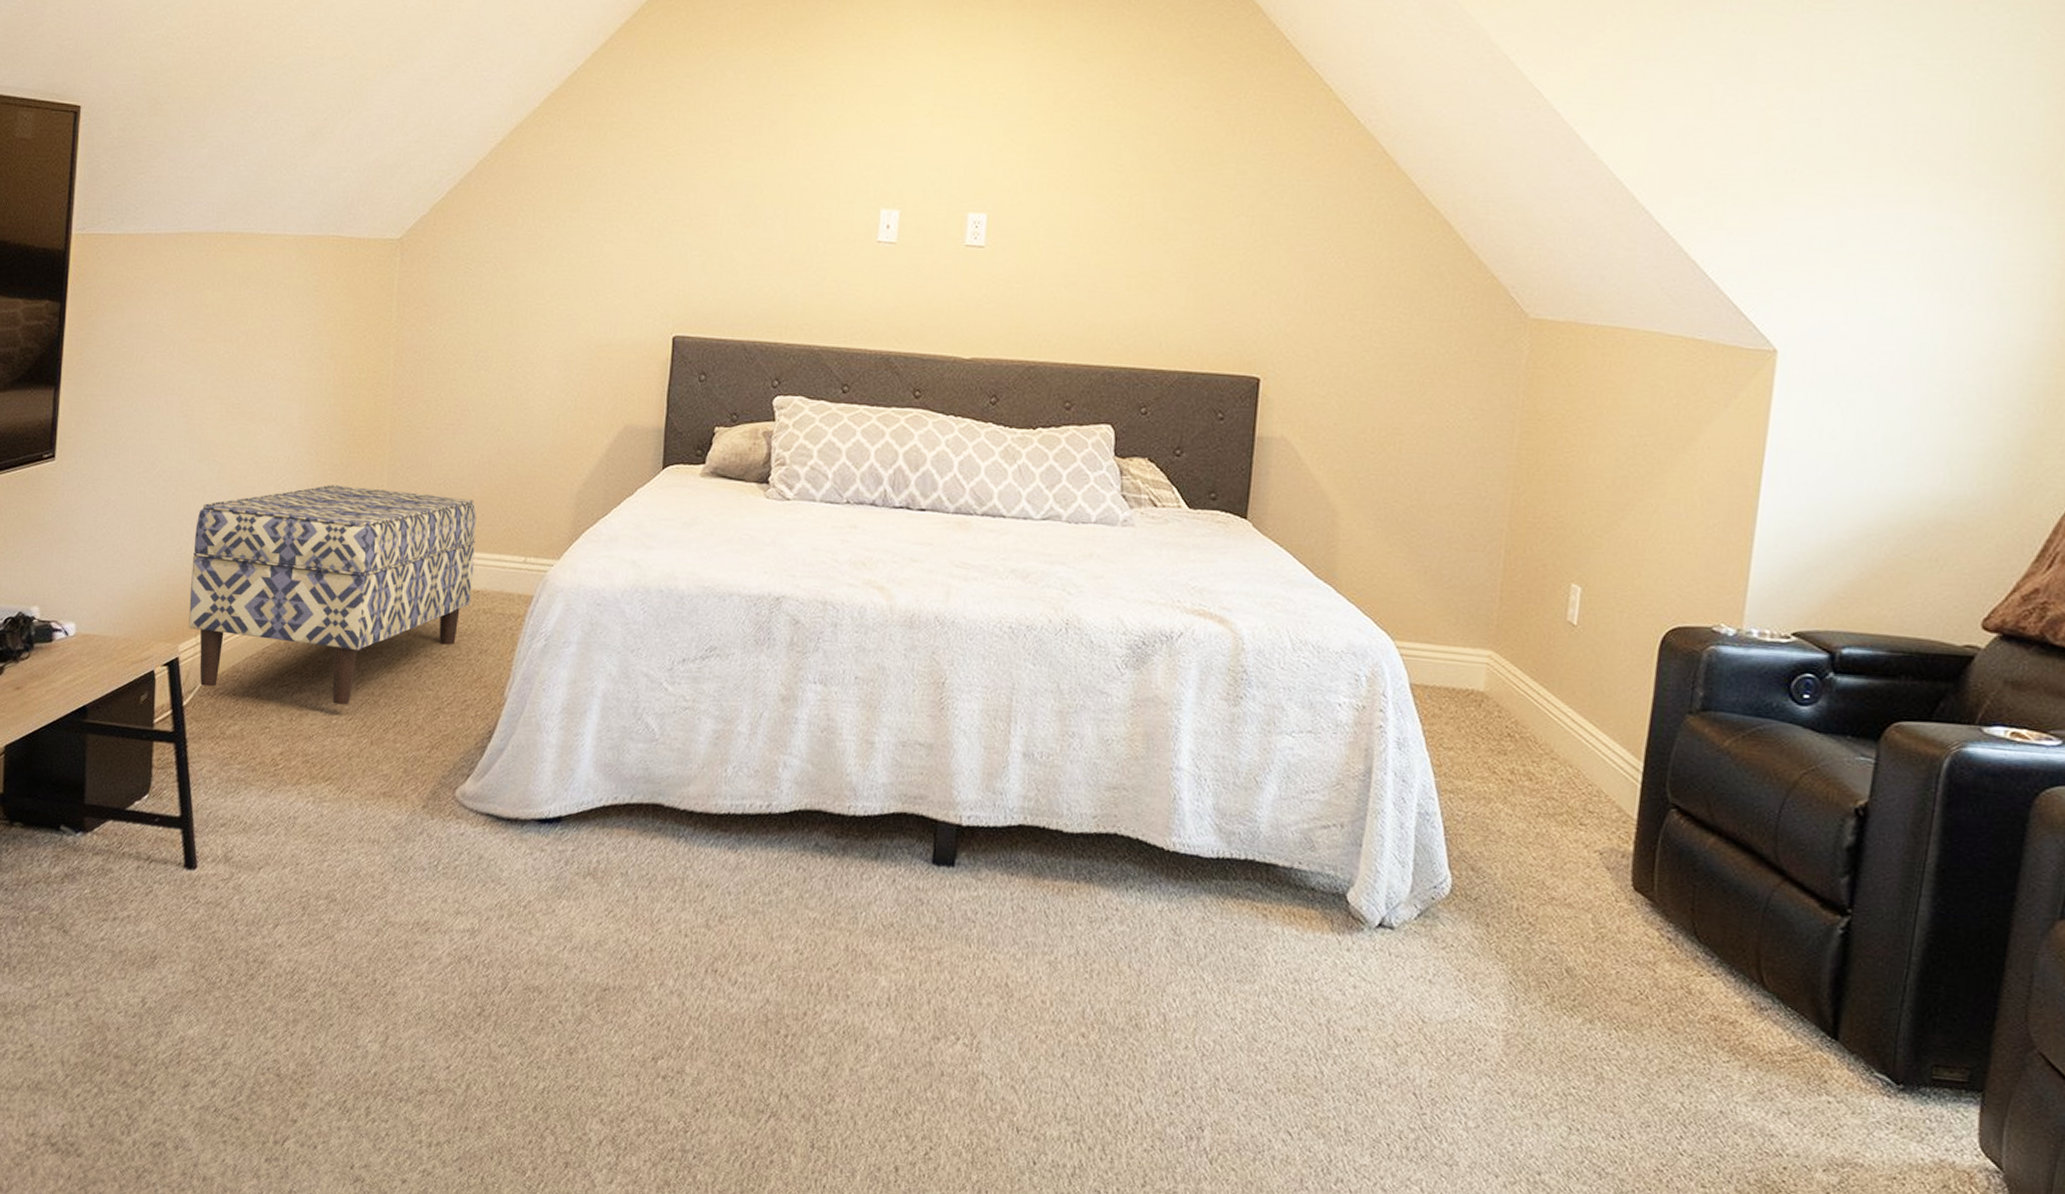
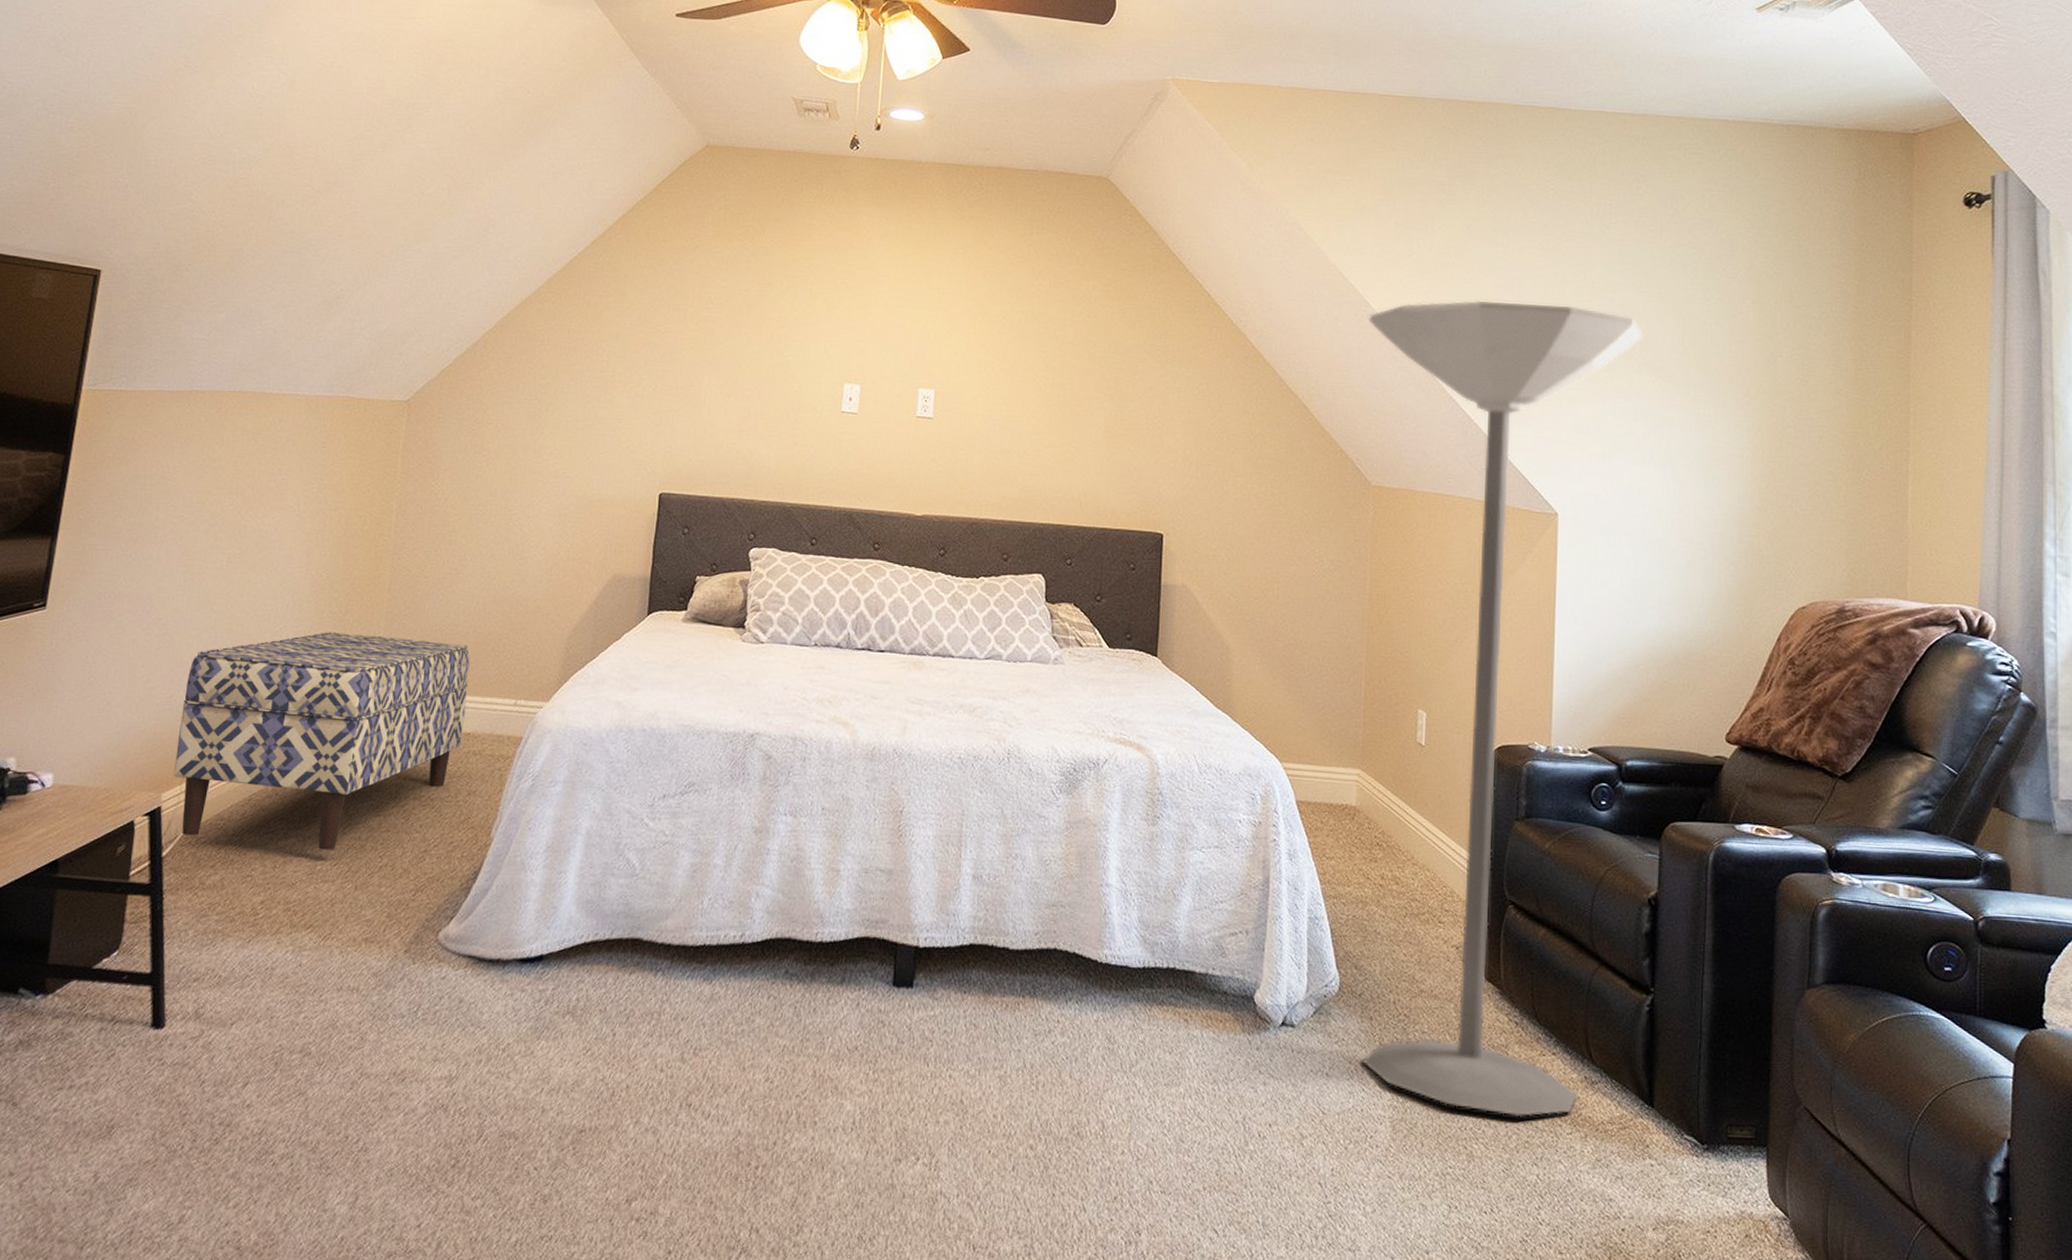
floor lamp: none [1473,84,1919,1041] -> present [1362,300,1643,1117]

